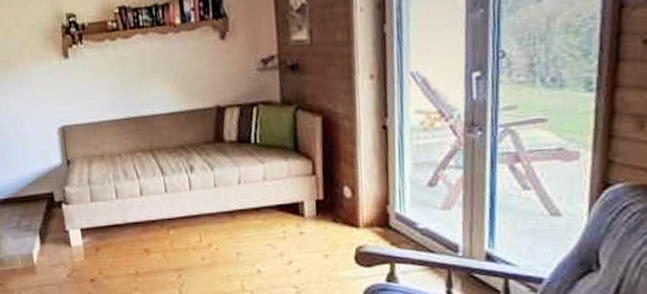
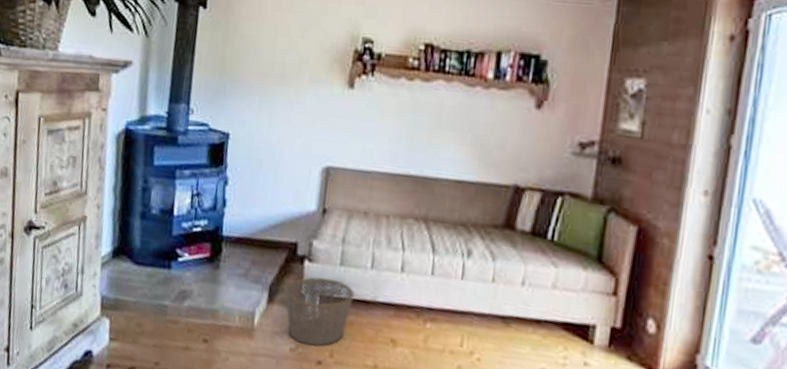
basket: none [51,214,109,269] -> present [284,277,356,347]

